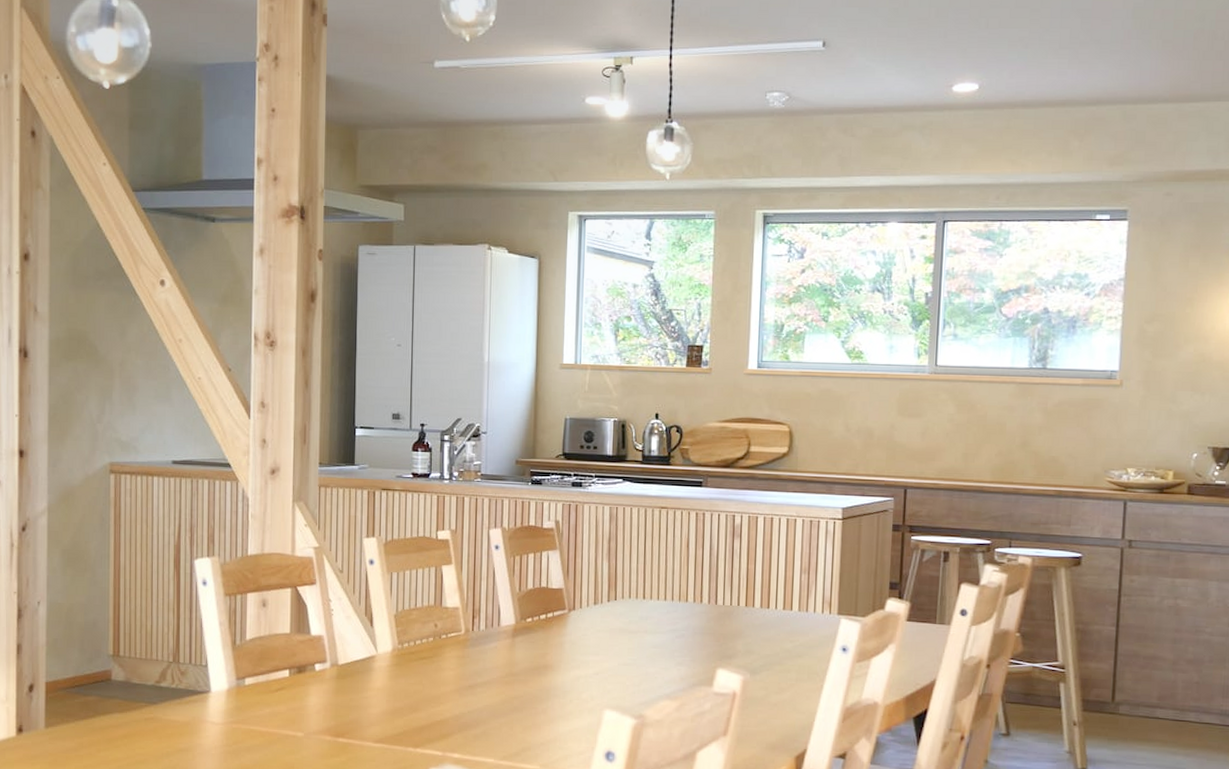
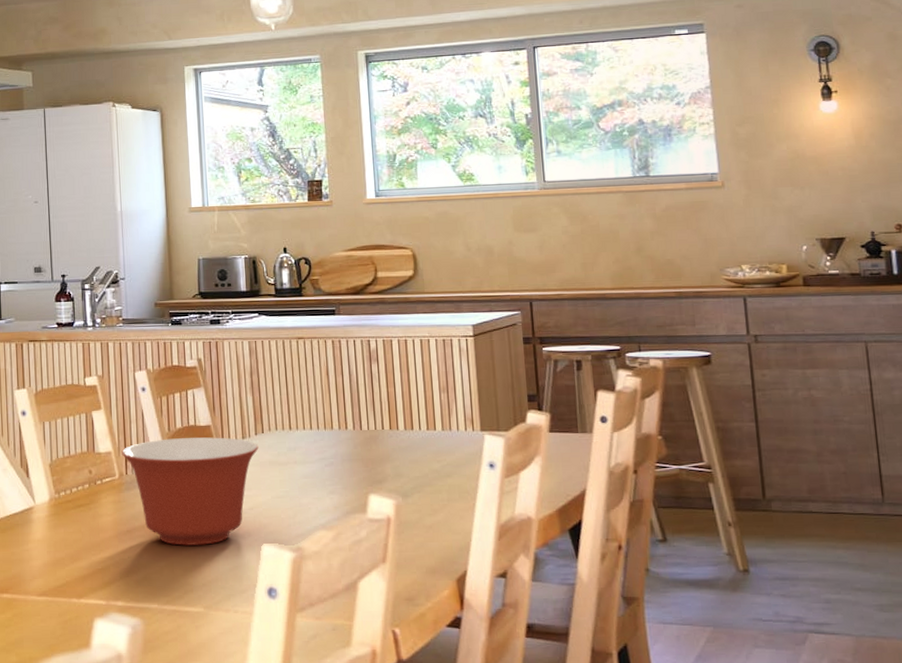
mixing bowl: none [469,598,610,706] -> present [121,437,259,546]

